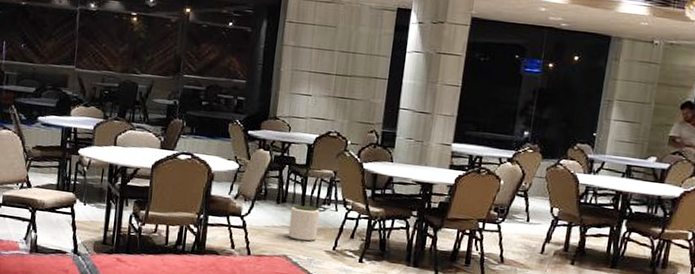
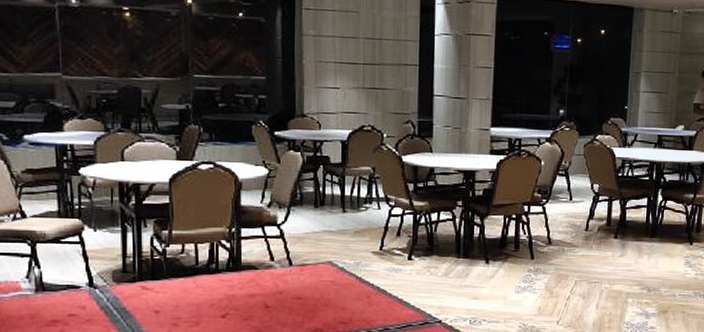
plant pot: present [288,205,319,242] -> none [330,207,362,244]

